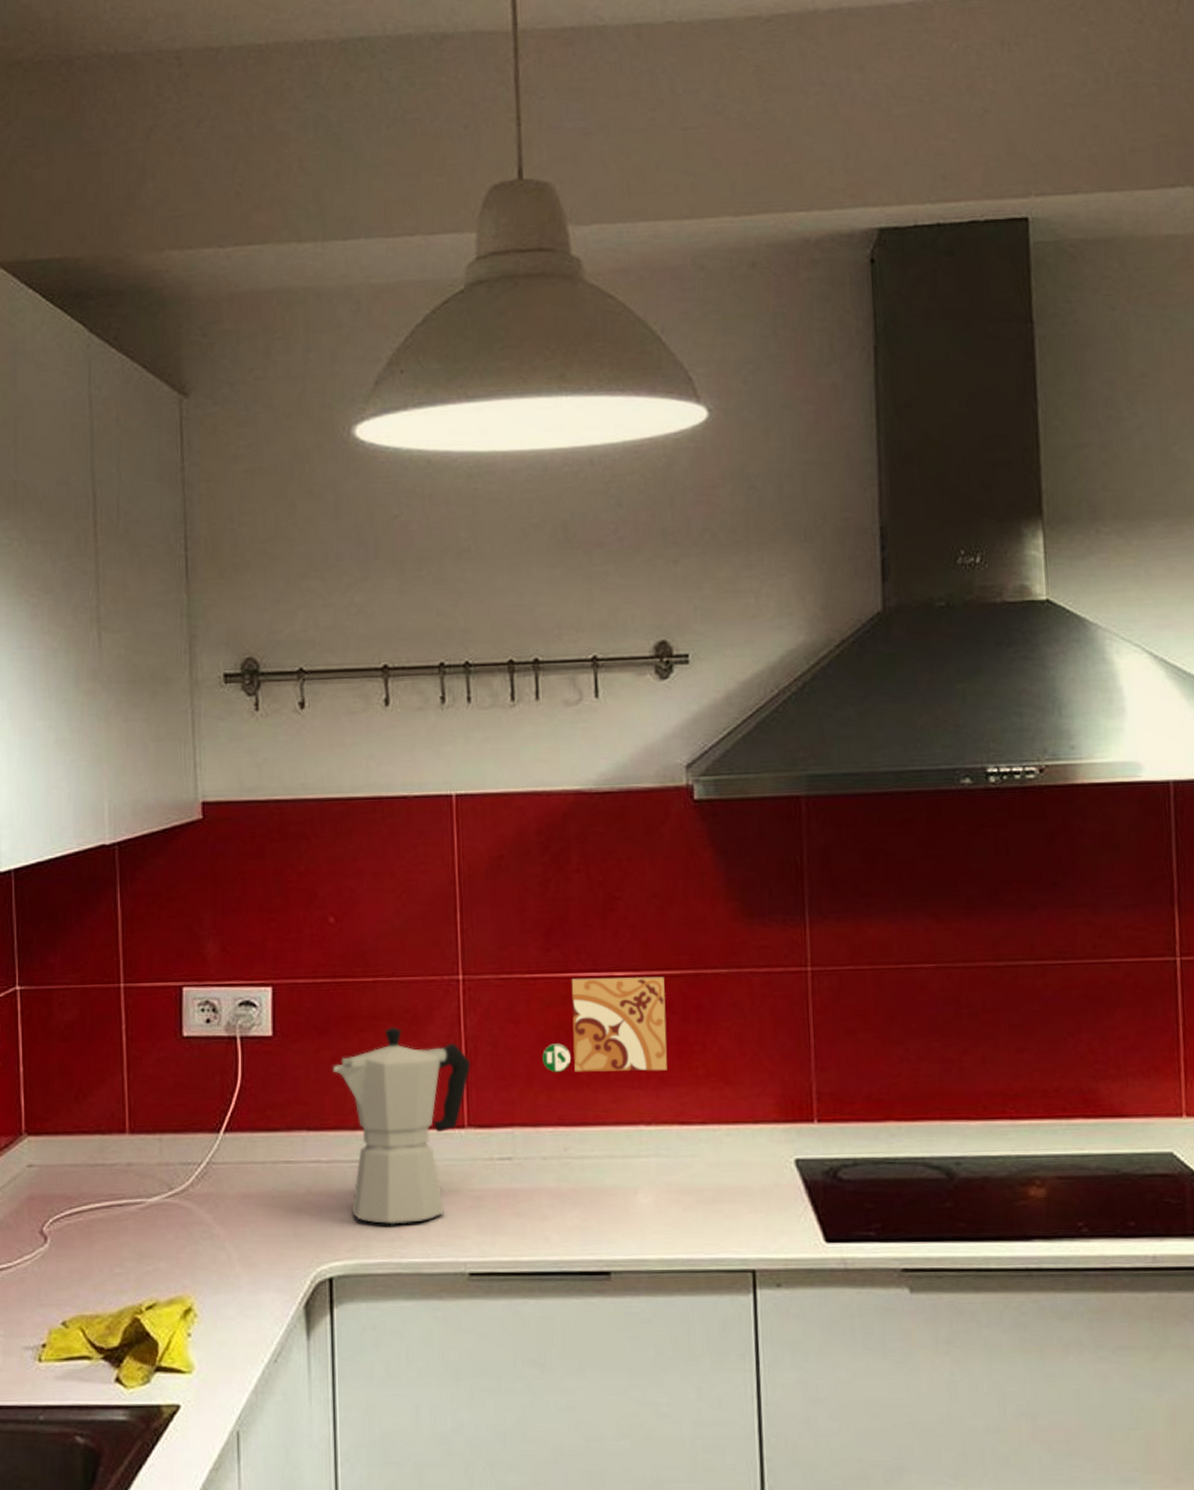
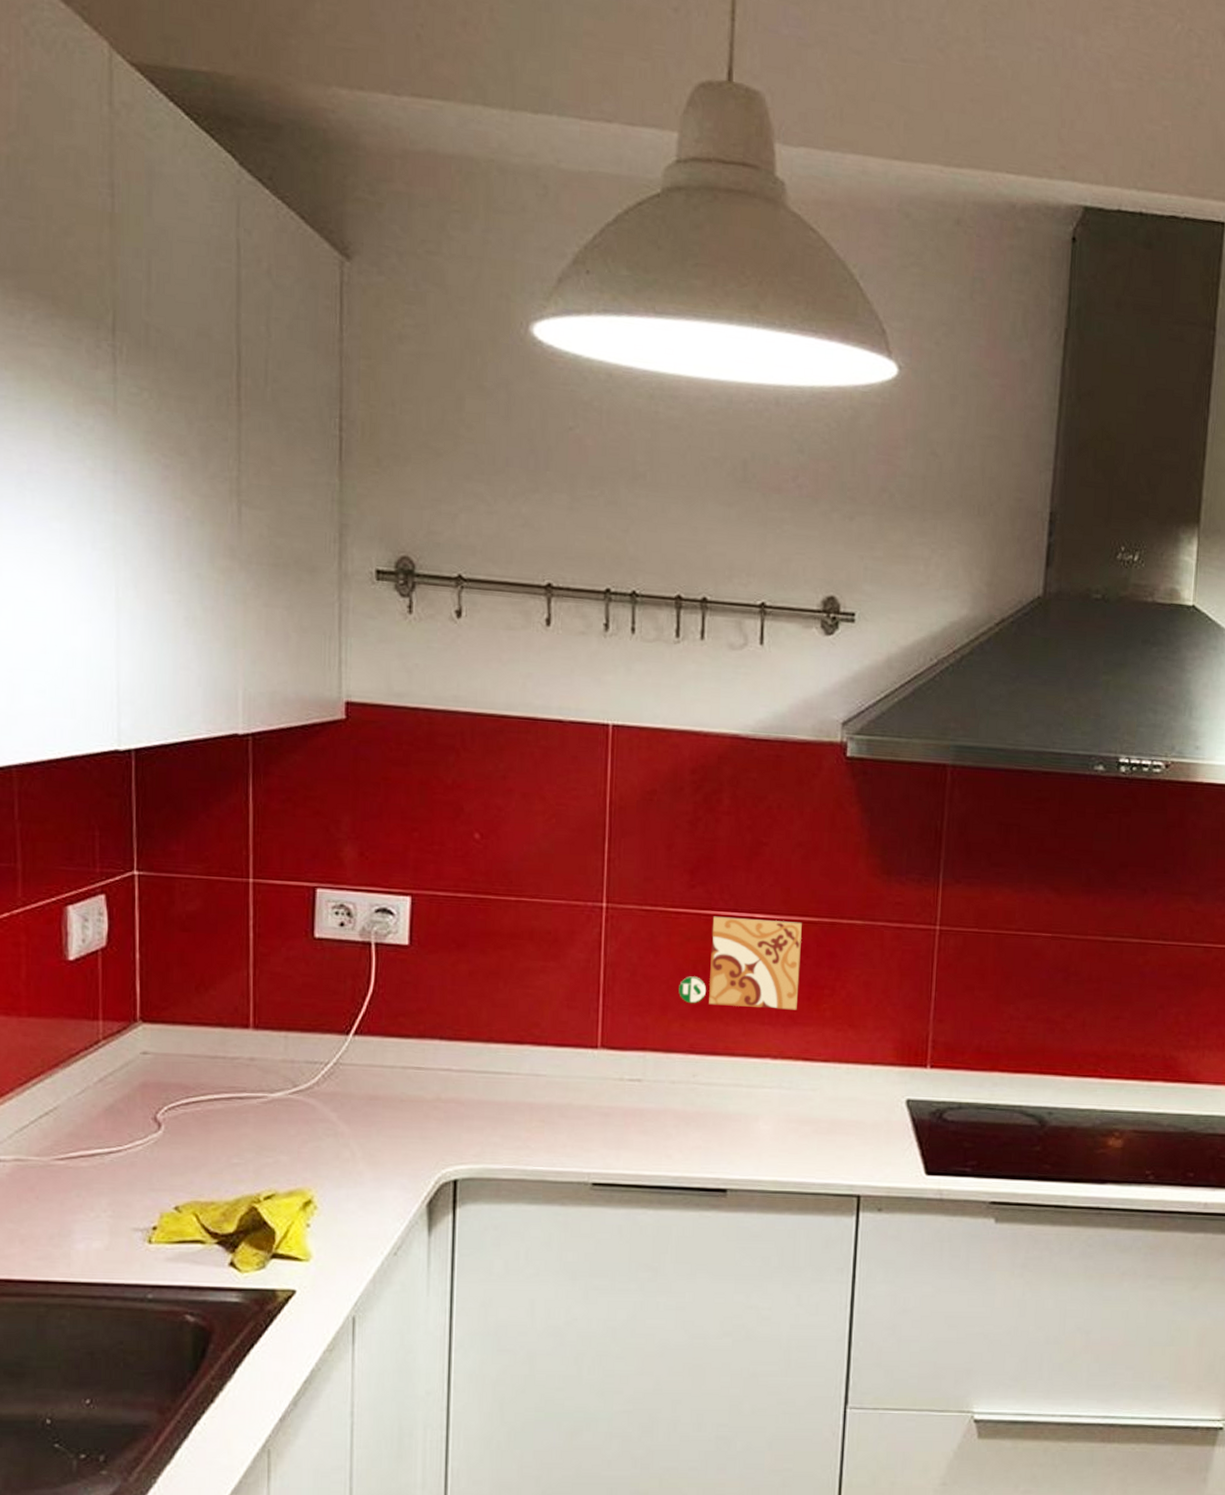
moka pot: present [333,1027,471,1225] -> none [469,947,608,1135]

